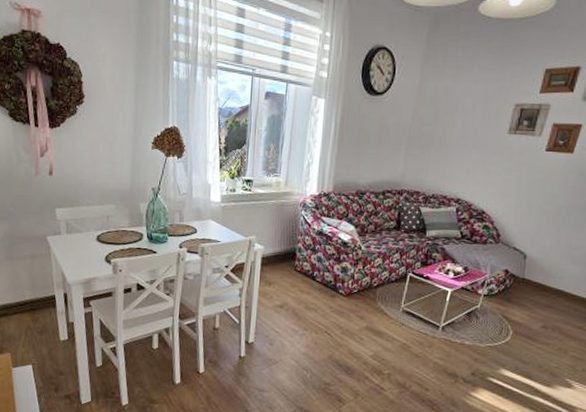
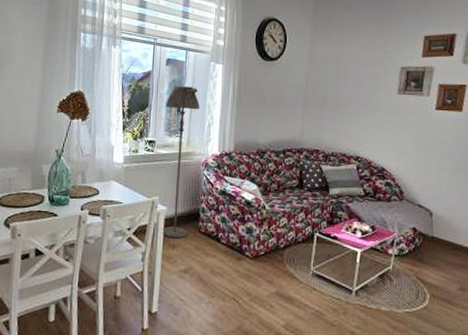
floor lamp: none [259,122,300,276] -> present [162,86,200,239]

